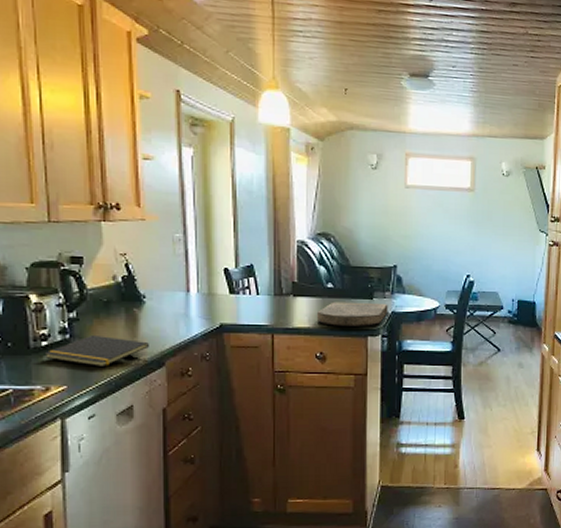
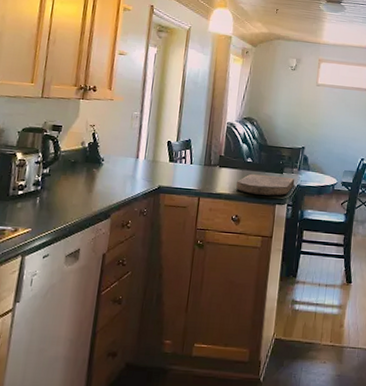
notepad: present [44,334,149,366] -> none [19,188,101,215]

